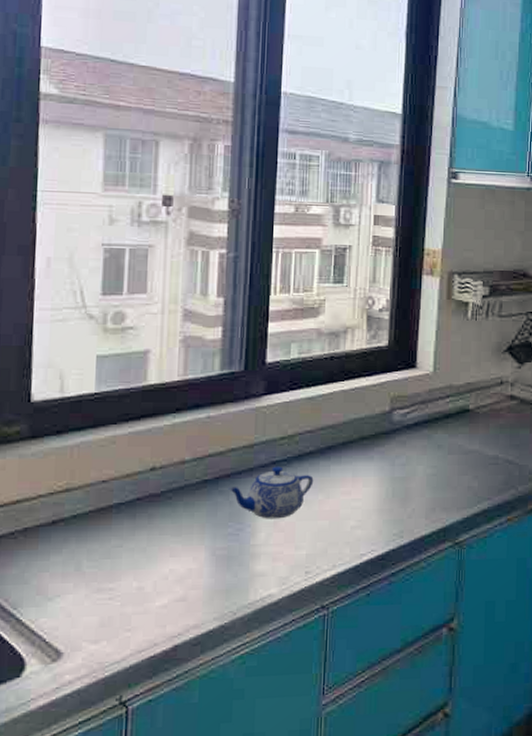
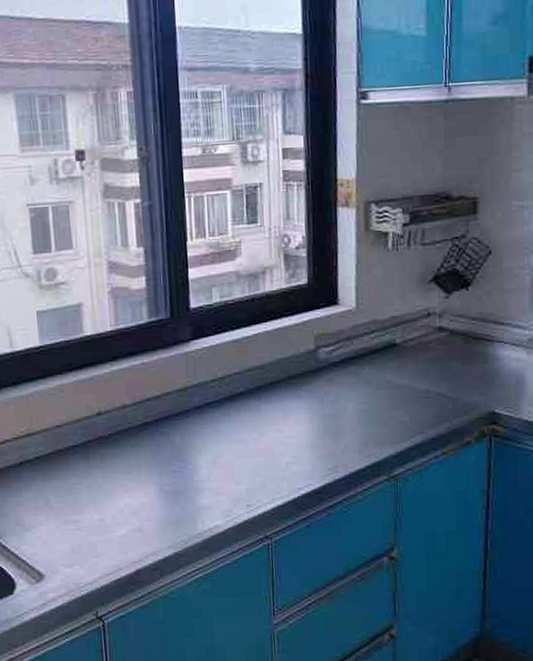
teapot: present [228,466,314,519] -> none [168,407,247,457]

